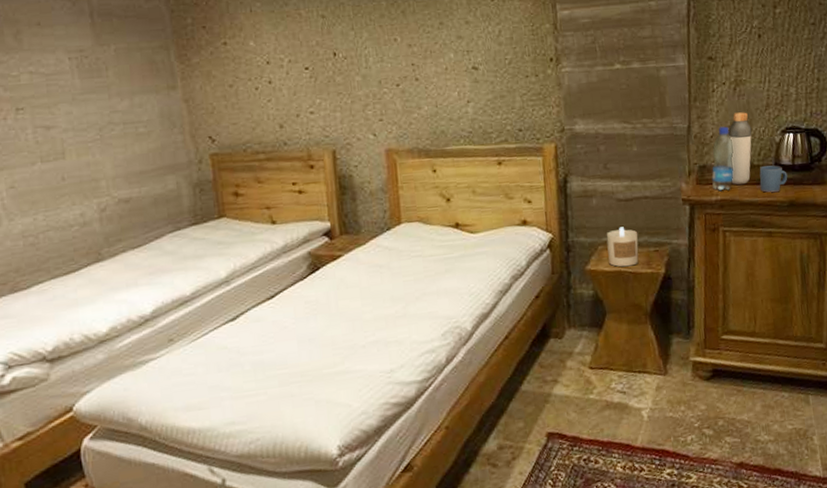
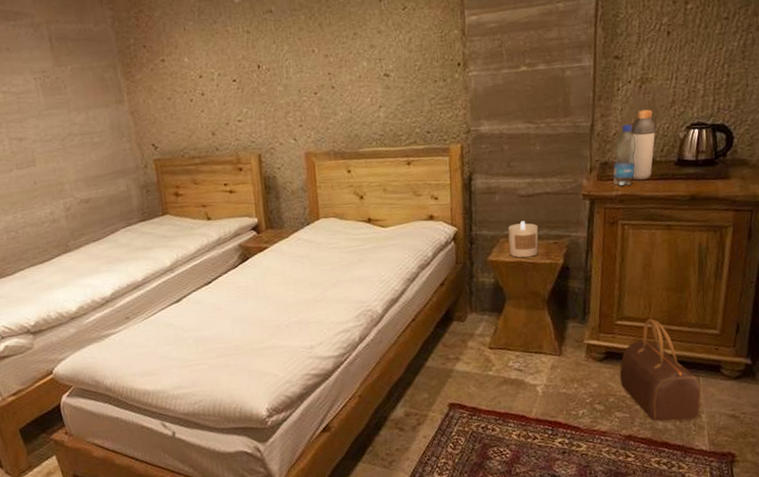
handbag: none [727,332,812,446] -> present [619,319,702,422]
mug: present [759,165,788,193] -> none [661,160,691,188]

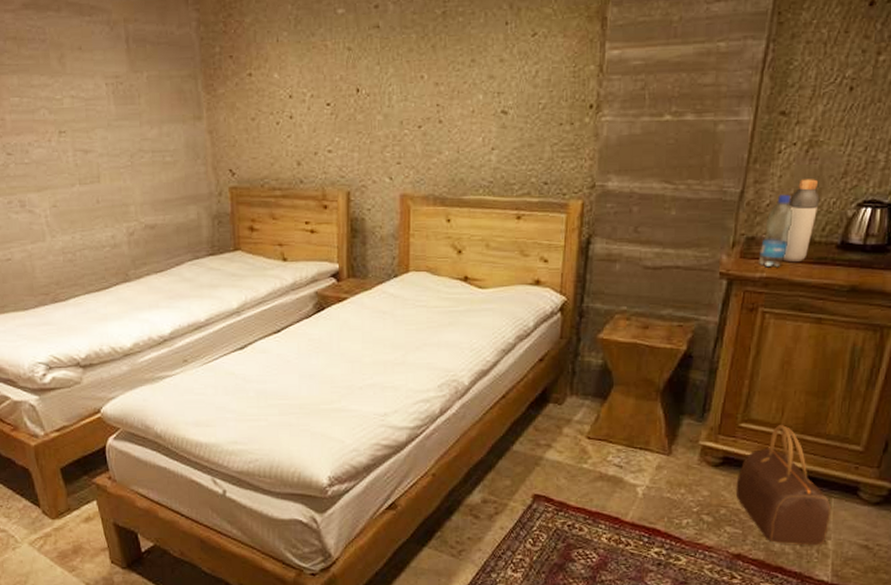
candle: present [507,221,539,258] -> none [625,296,662,339]

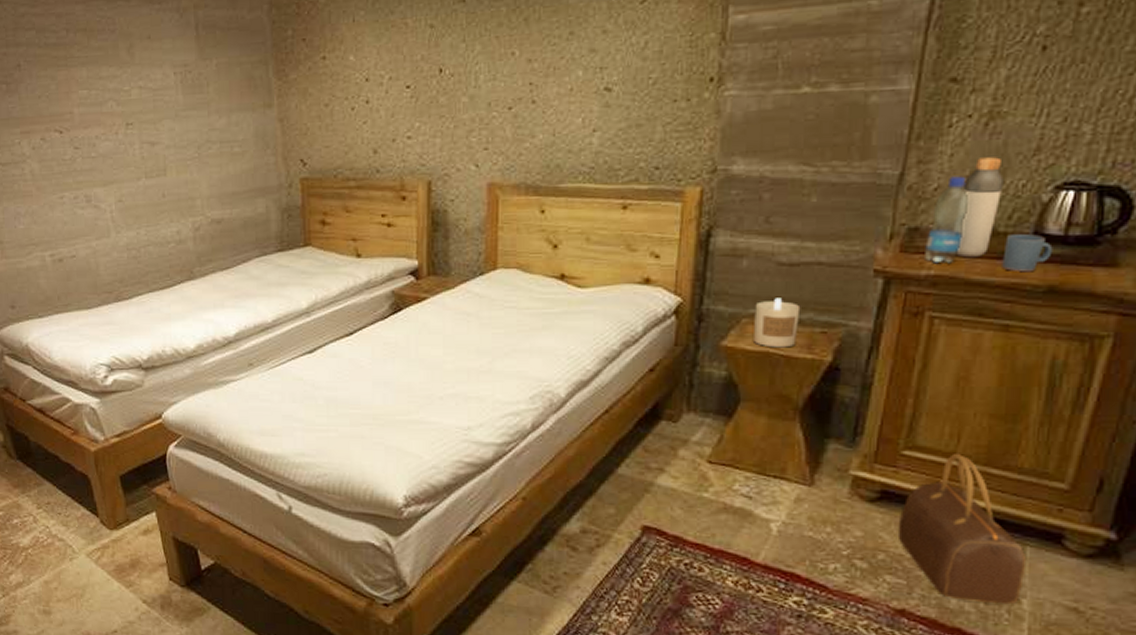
candle: none [625,296,662,339] -> present [754,298,801,348]
mug: none [817,242,855,275] -> present [1002,233,1053,273]

